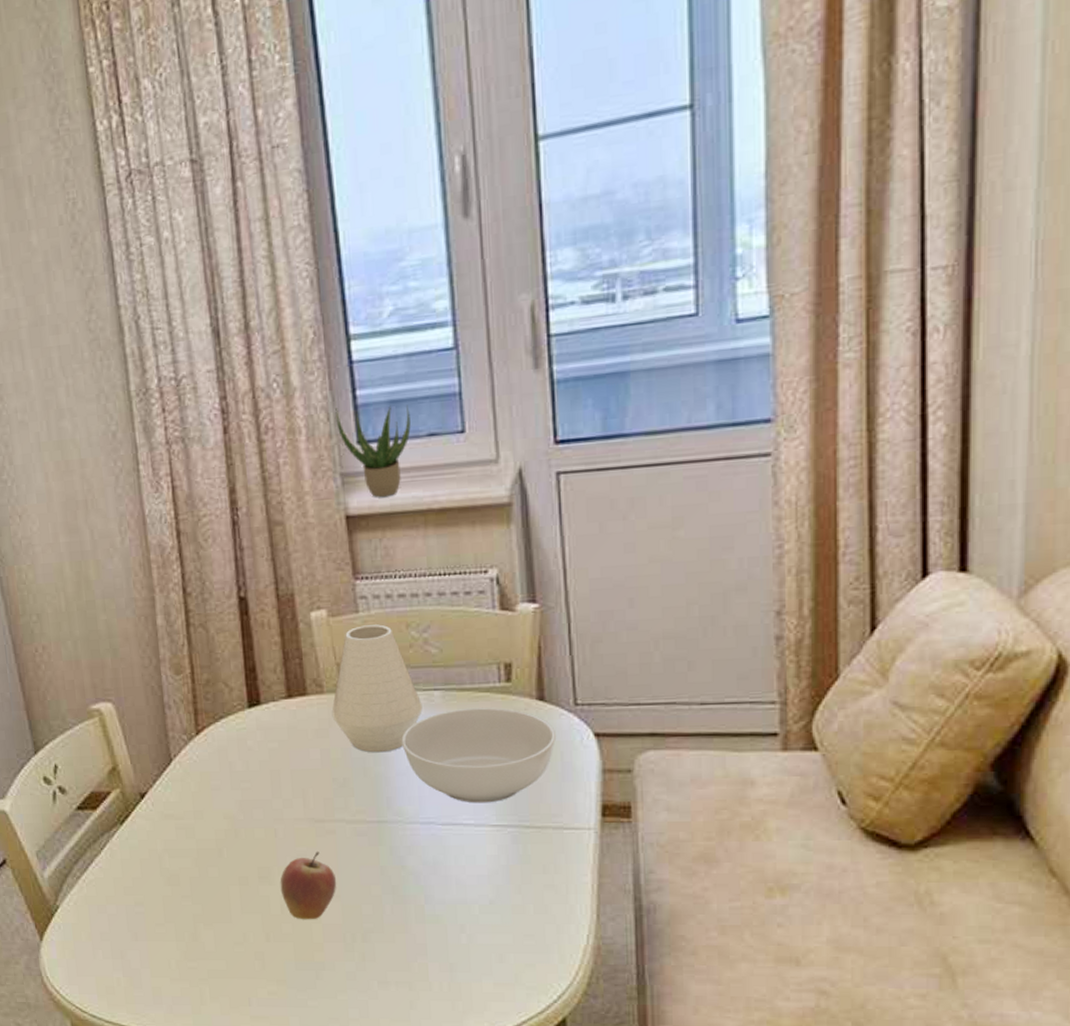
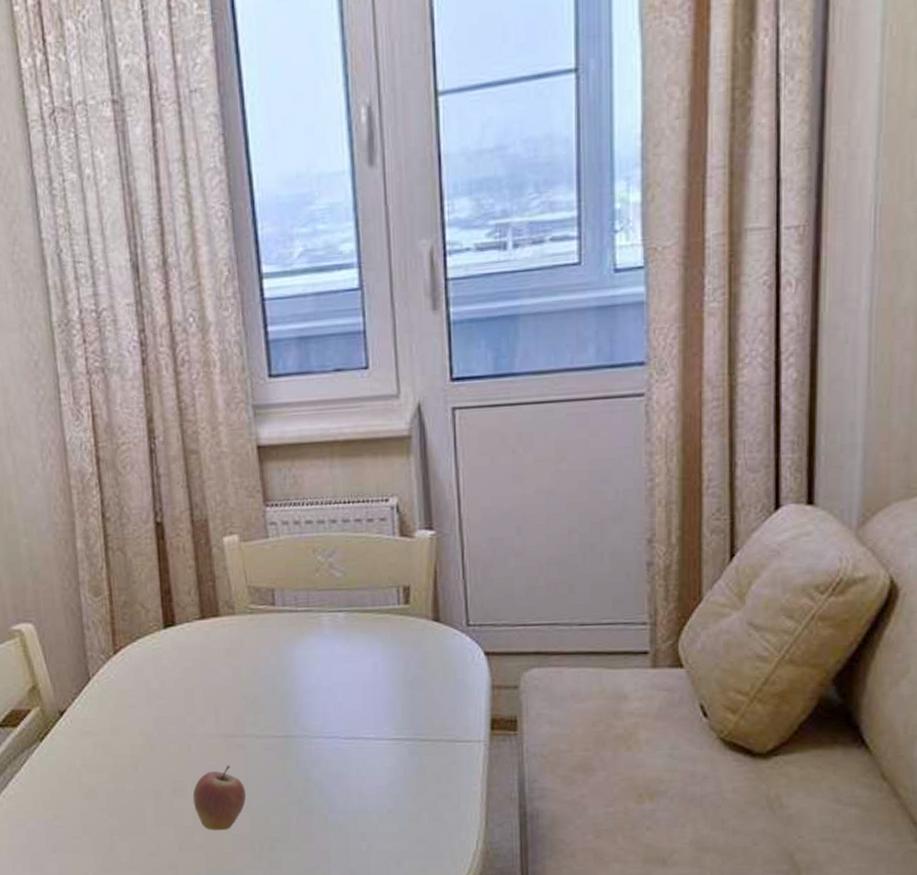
vase: present [331,624,423,753] -> none [242,549,328,671]
potted plant: present [335,405,411,497] -> none [248,341,319,428]
bowl: present [401,708,556,803] -> none [307,628,449,718]

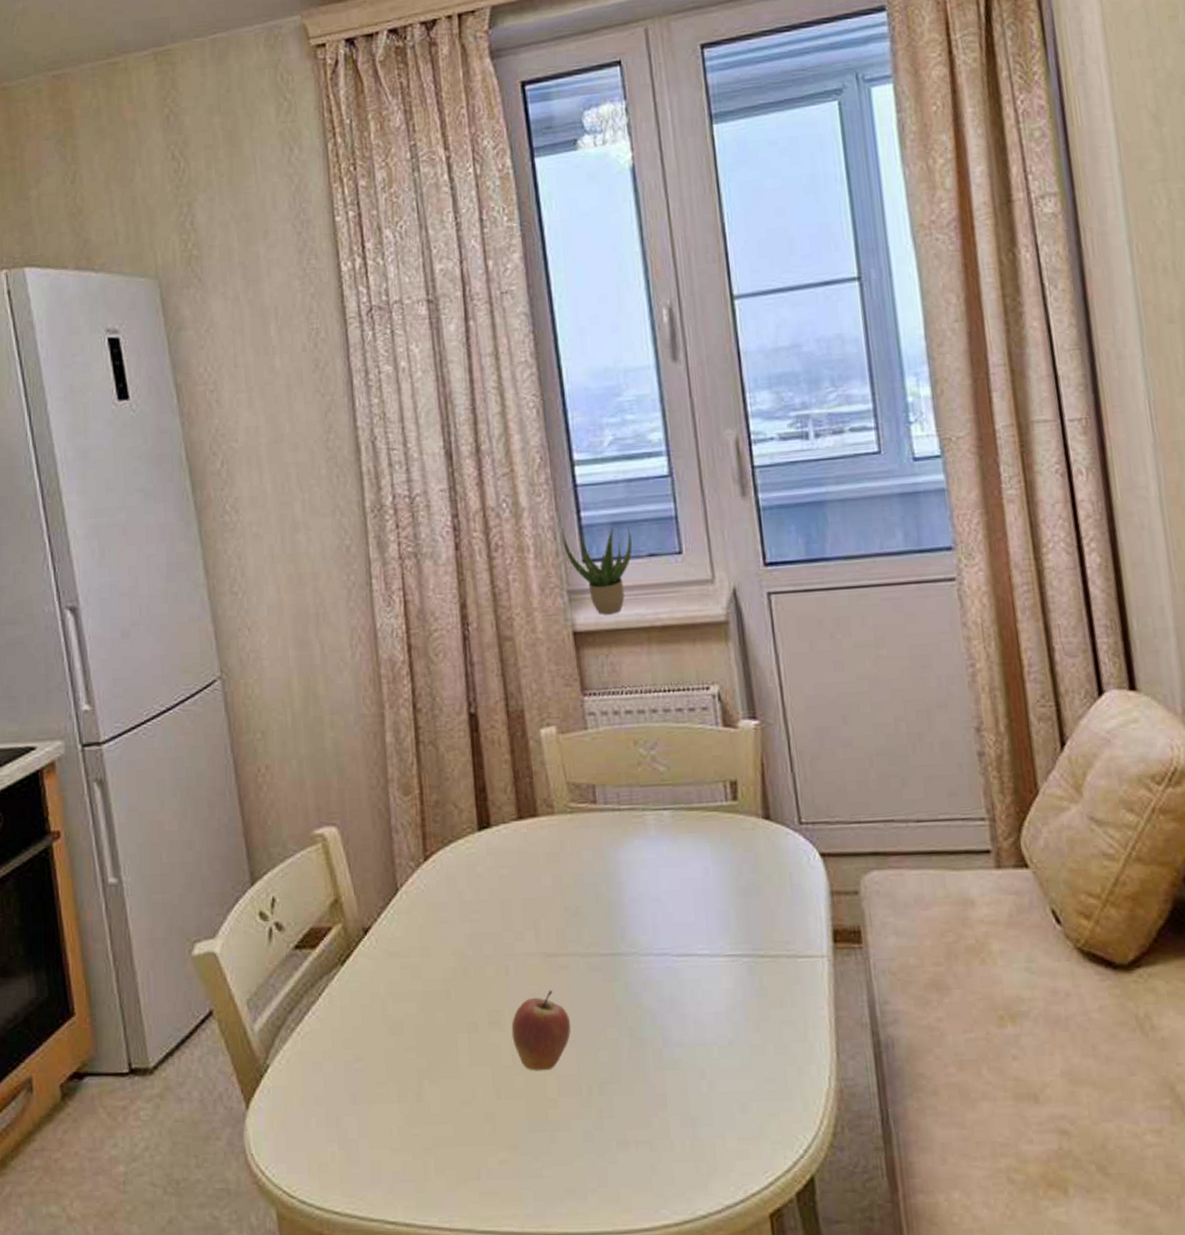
potted plant: none [248,341,319,428] -> present [561,527,632,614]

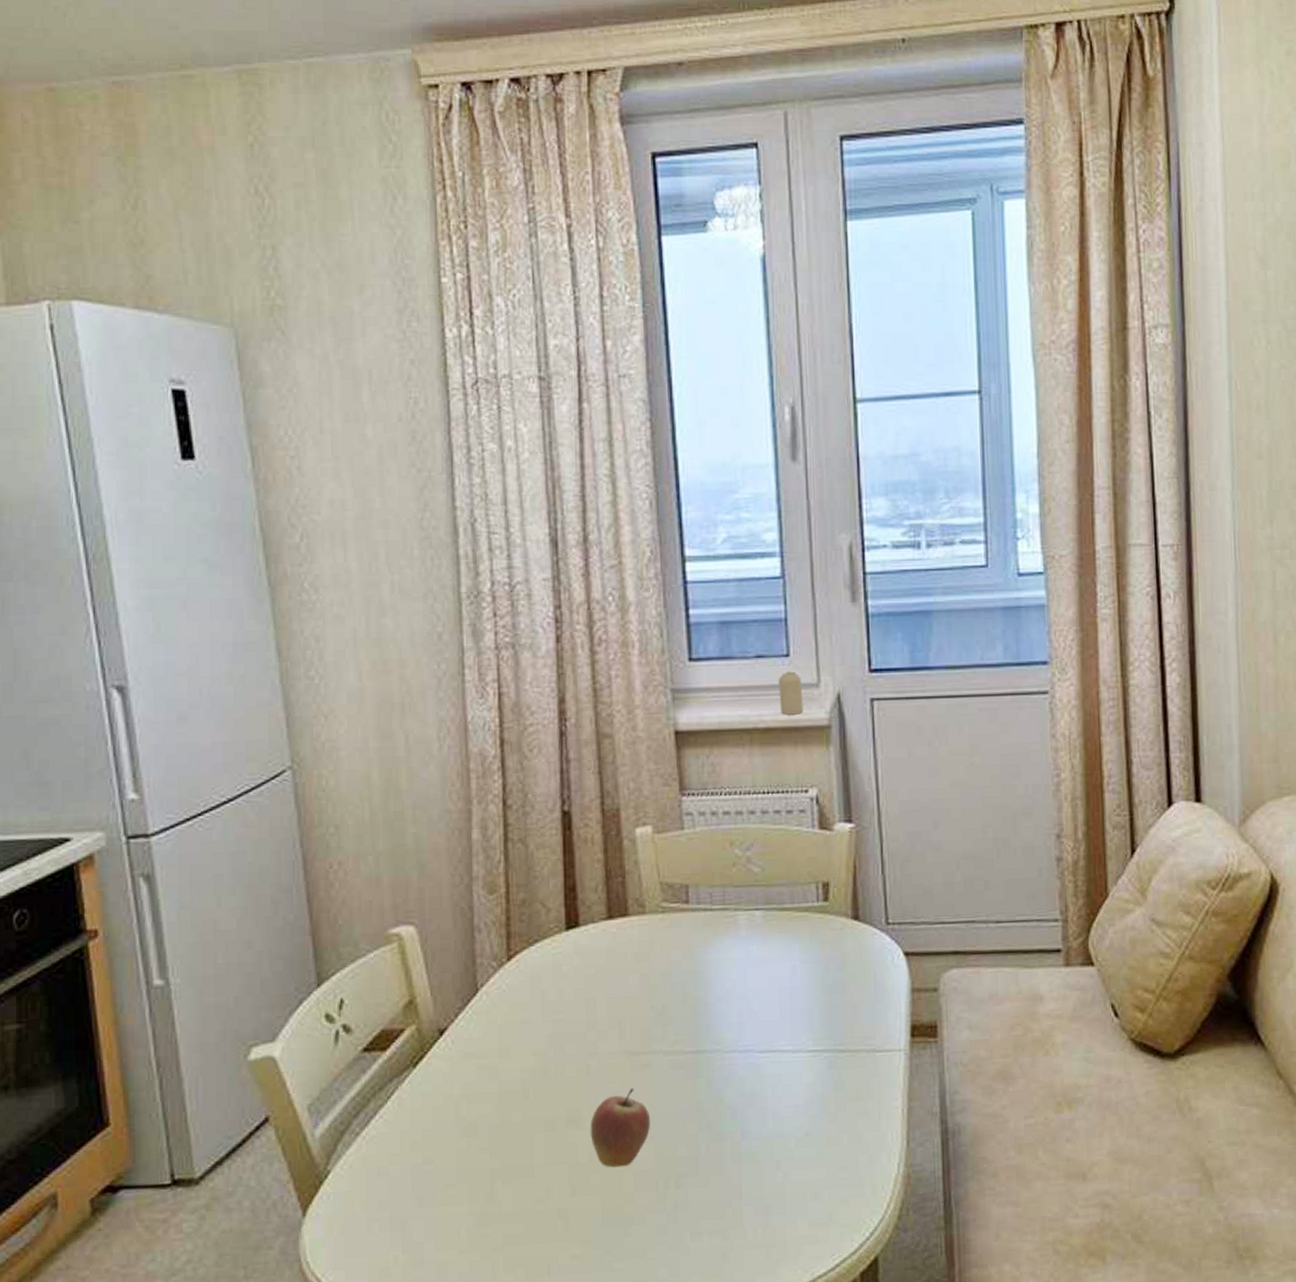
potted plant: present [561,527,632,614] -> none [669,625,740,714]
candle: none [673,568,700,612] -> present [779,671,803,715]

